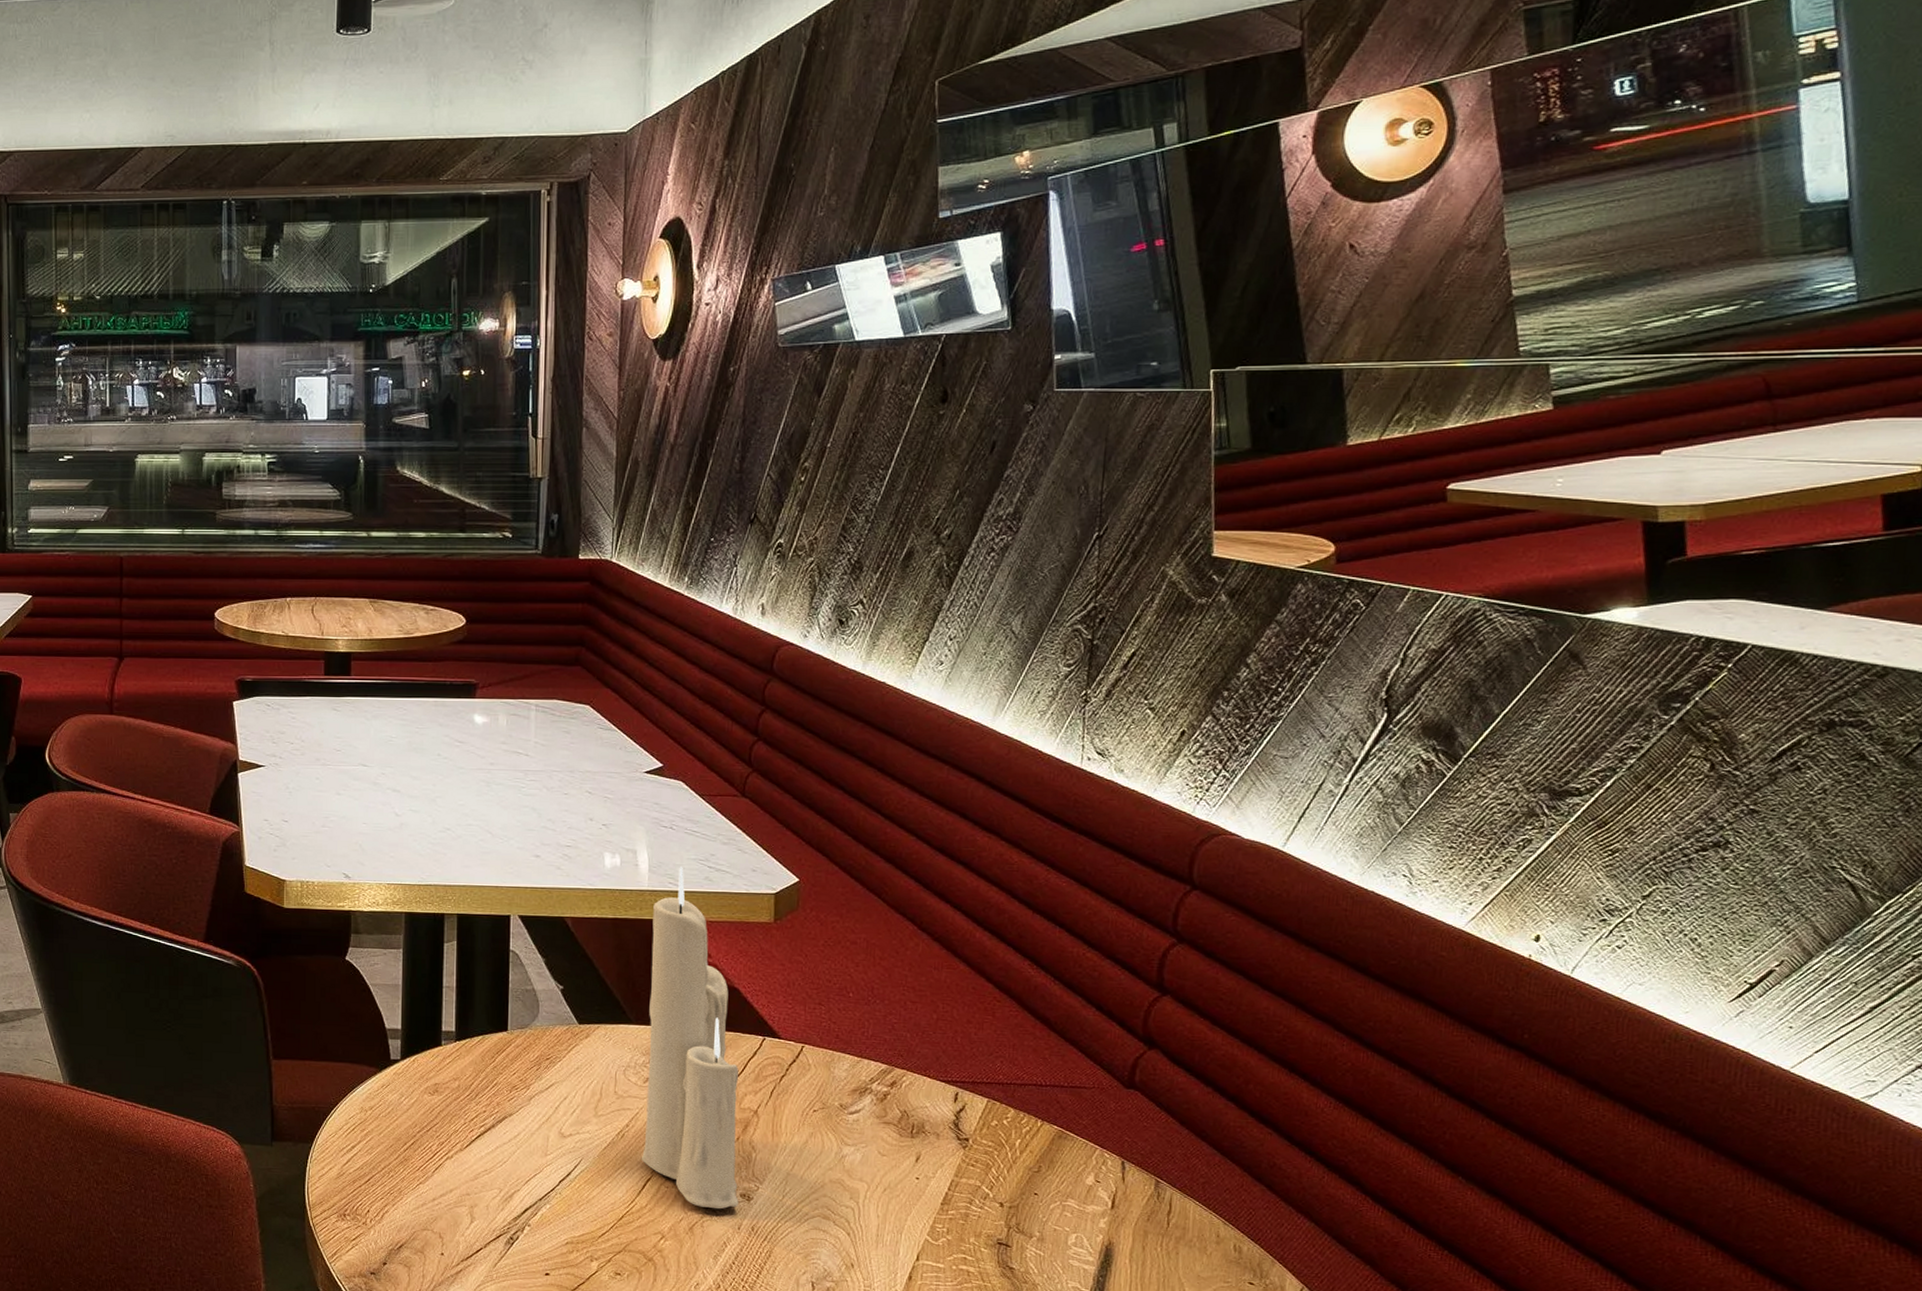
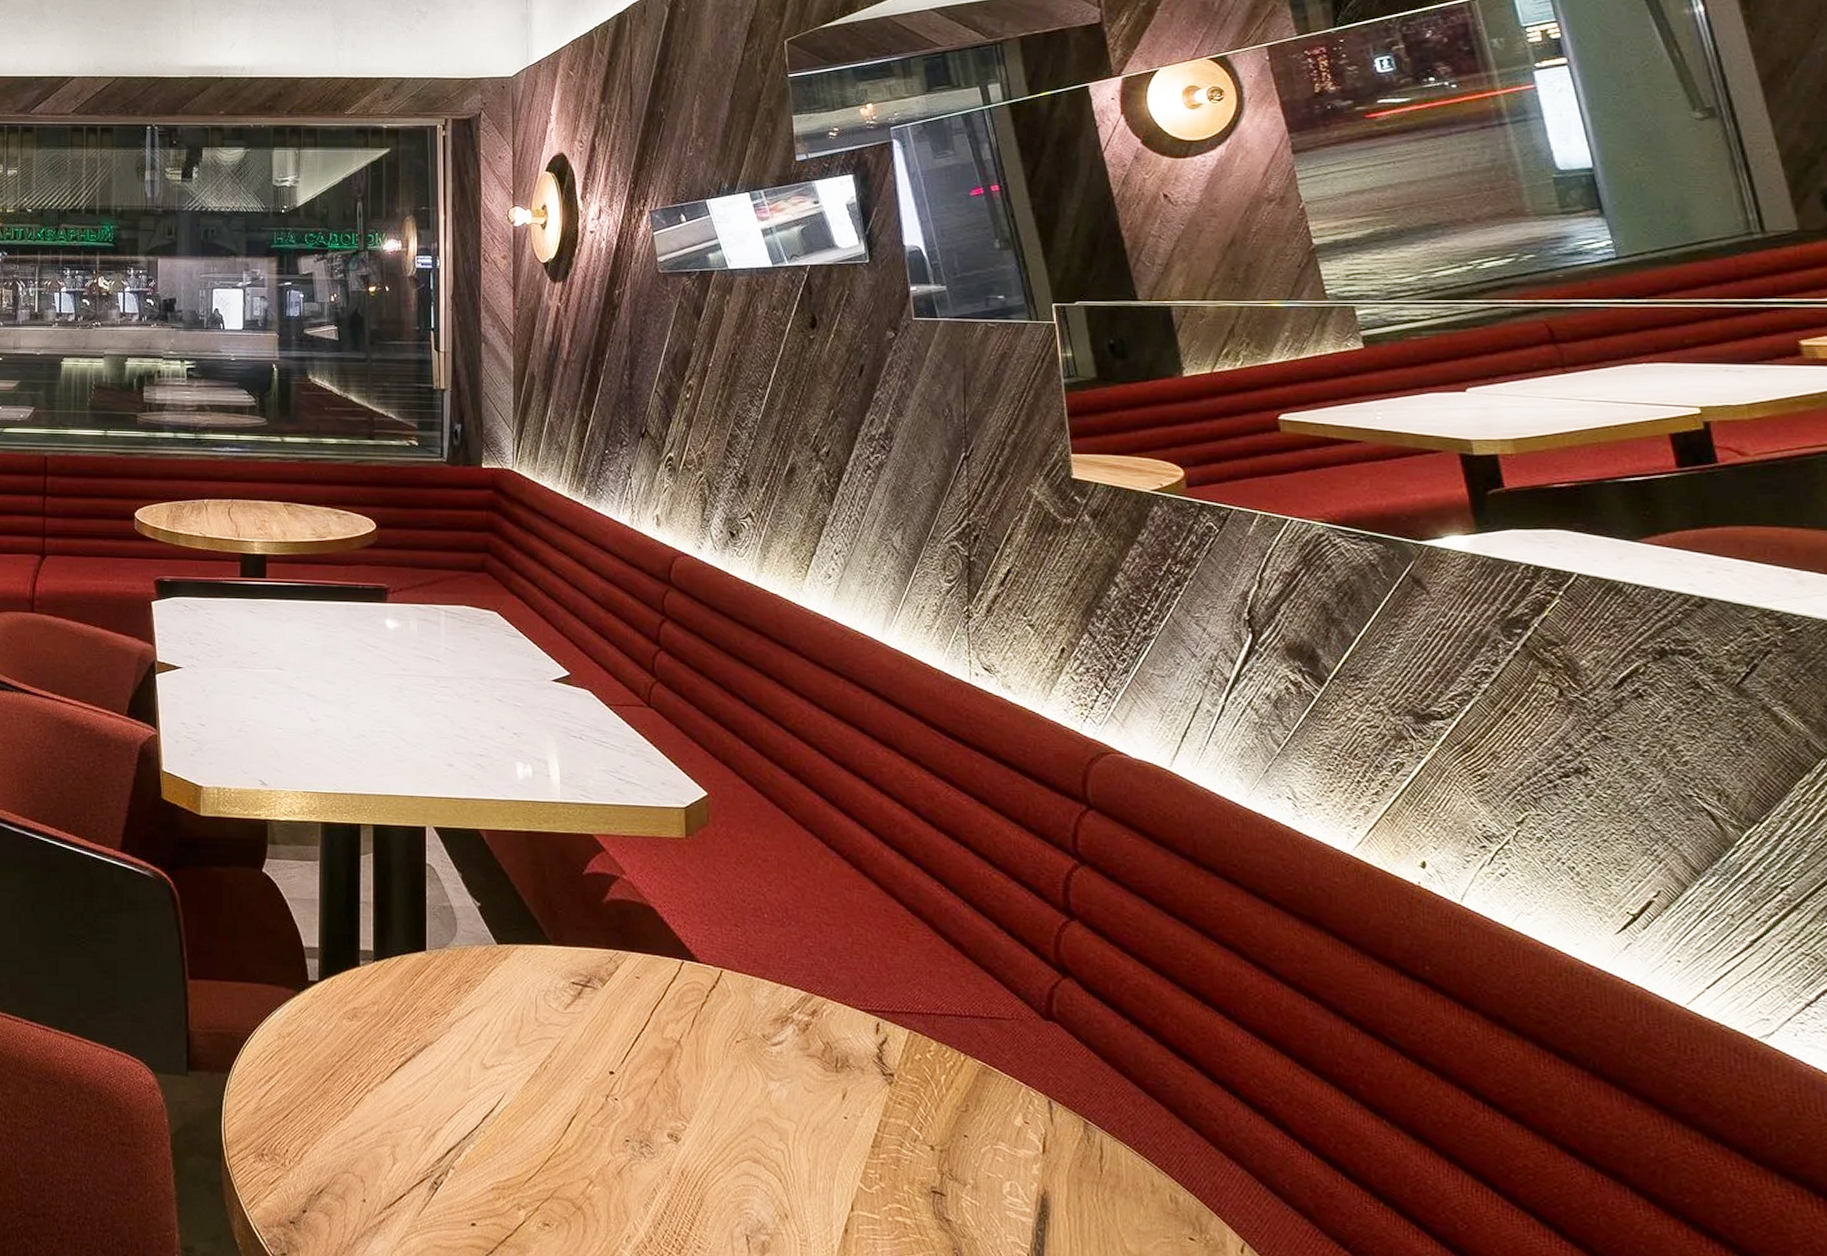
candle: present [641,867,739,1209] -> none [565,778,666,1151]

